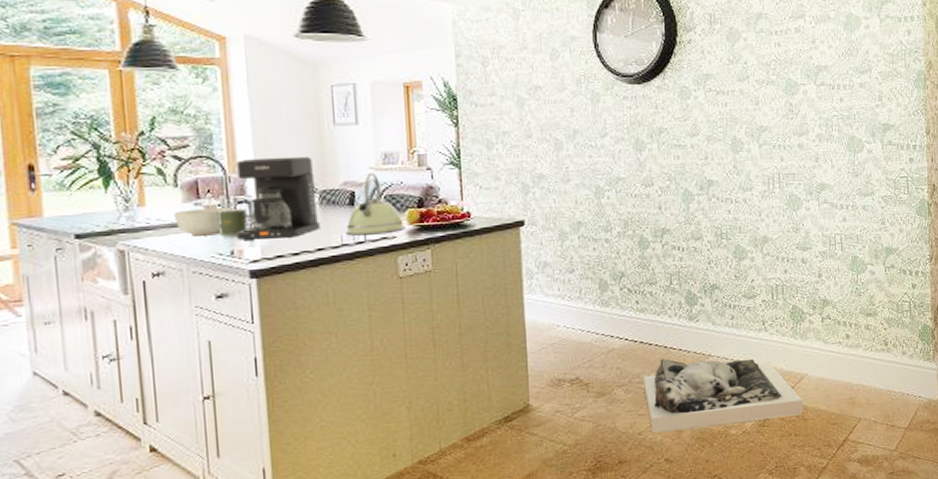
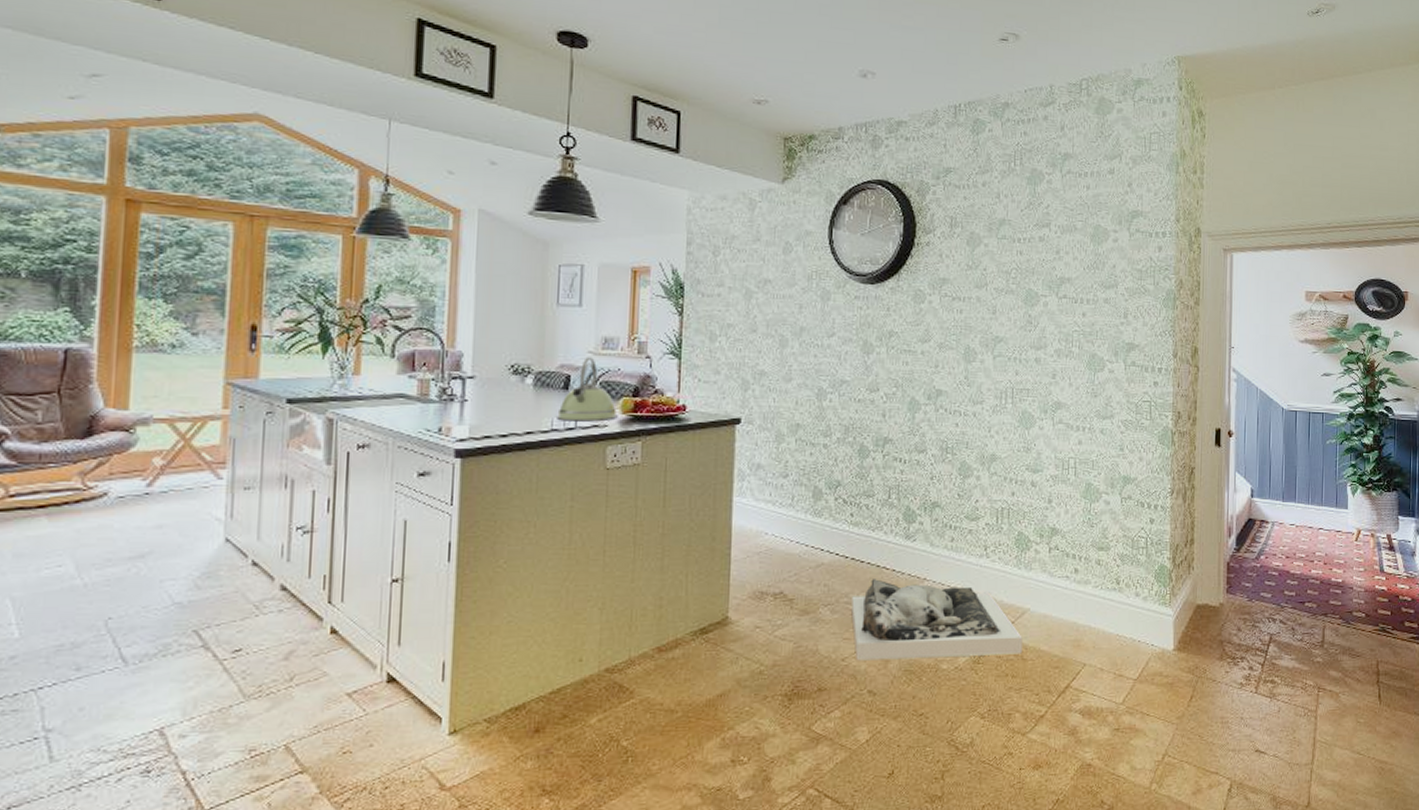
bowl: present [173,208,233,237] -> none [386,381,446,410]
mug: present [217,208,256,237] -> none [429,384,467,412]
coffee maker: present [236,156,320,241] -> none [446,333,532,418]

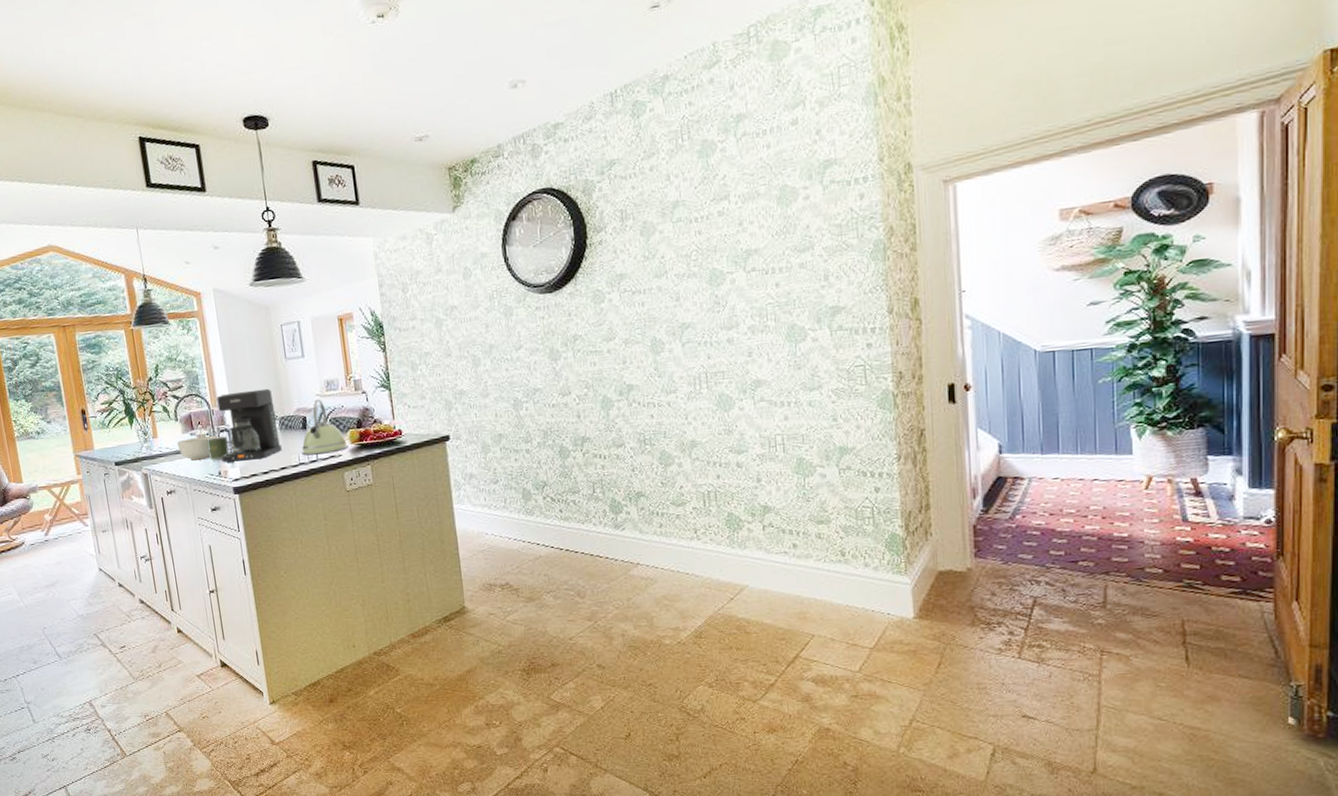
bowl: none [386,381,446,410] -> present [176,436,217,461]
mug: none [429,384,467,412] -> present [206,436,235,460]
coffee maker: none [446,333,532,418] -> present [216,388,282,463]
dog bed: present [851,579,1022,661] -> none [571,566,745,639]

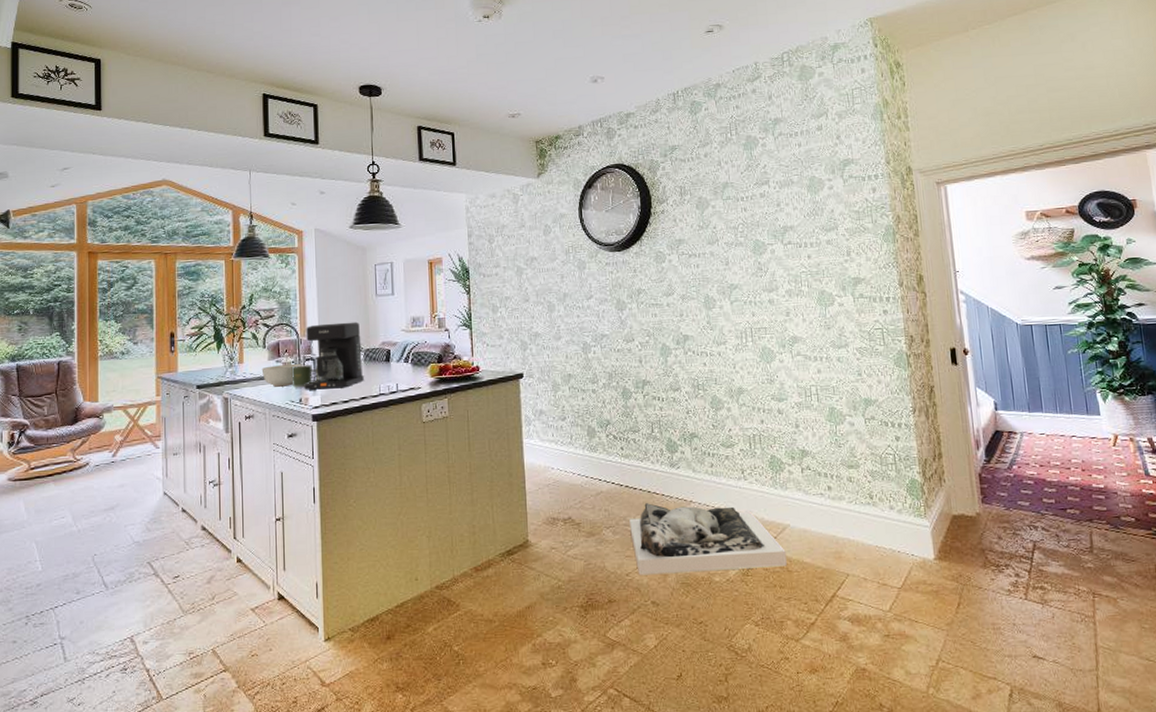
kettle: present [301,399,348,456] -> none [383,334,428,387]
dog bed: none [571,566,745,639] -> present [629,503,787,576]

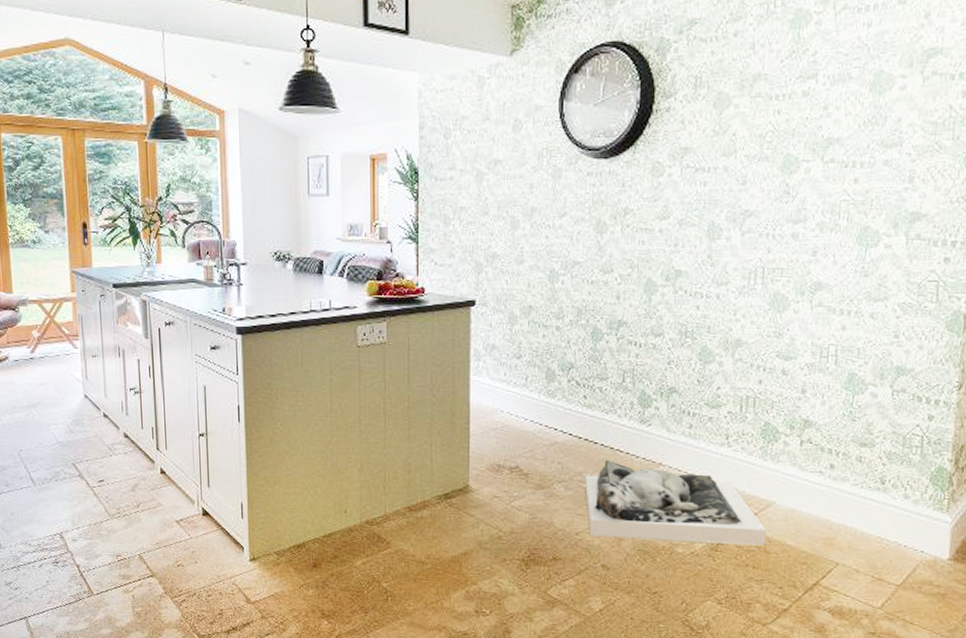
bowl: present [261,364,302,387] -> none [181,268,225,293]
mug: present [291,365,318,387] -> none [213,270,242,295]
coffee maker: present [304,322,364,390] -> none [227,224,293,300]

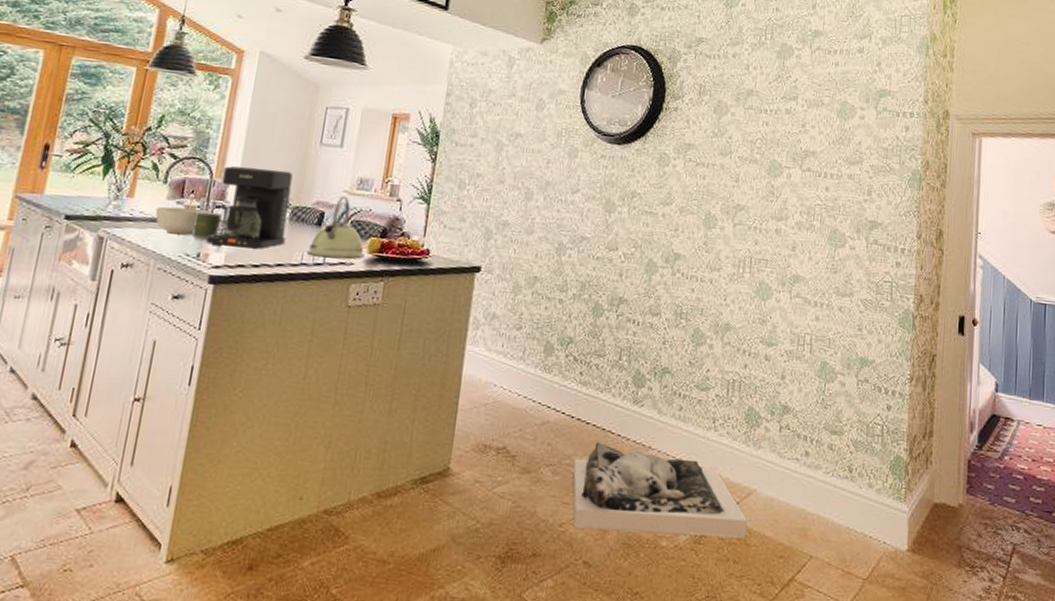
bowl: none [181,268,225,293] -> present [155,206,210,235]
mug: none [213,270,242,295] -> present [192,211,226,239]
coffee maker: none [227,224,293,300] -> present [206,166,293,249]
kettle: none [314,243,365,303] -> present [307,195,365,259]

